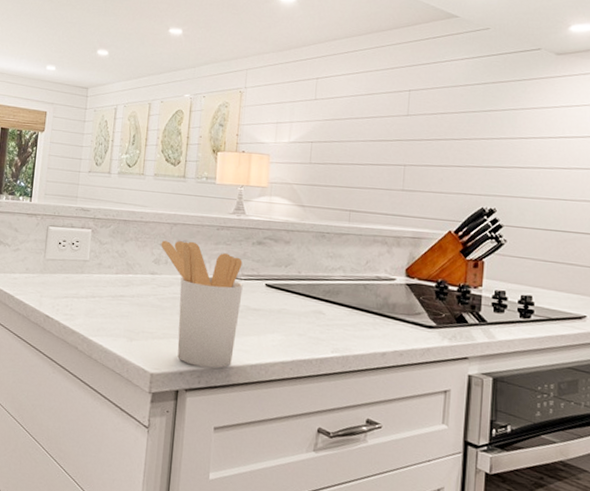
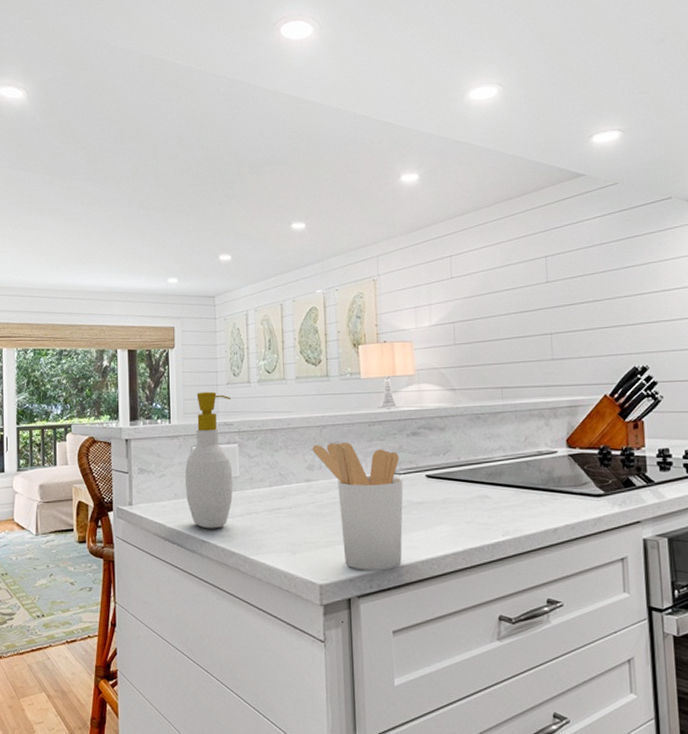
soap bottle: none [36,176,91,307] -> present [185,391,233,529]

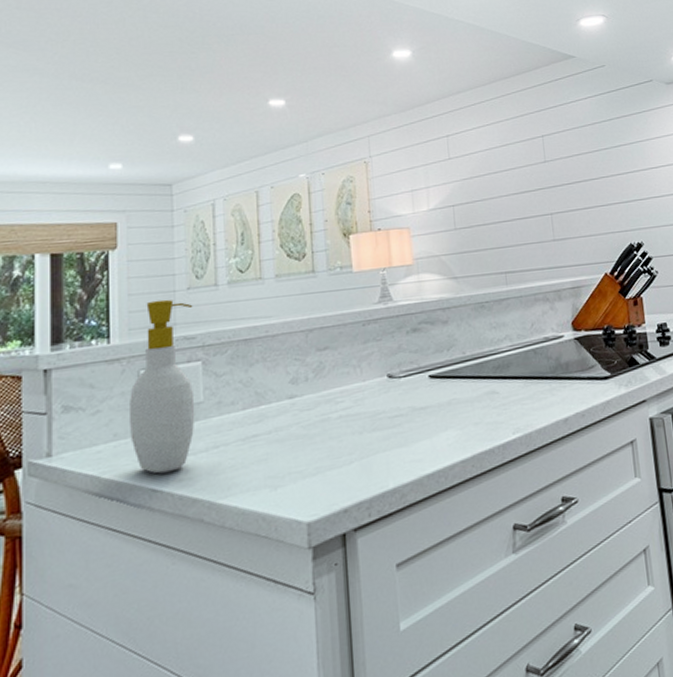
utensil holder: present [312,441,404,570] -> none [296,346,405,497]

